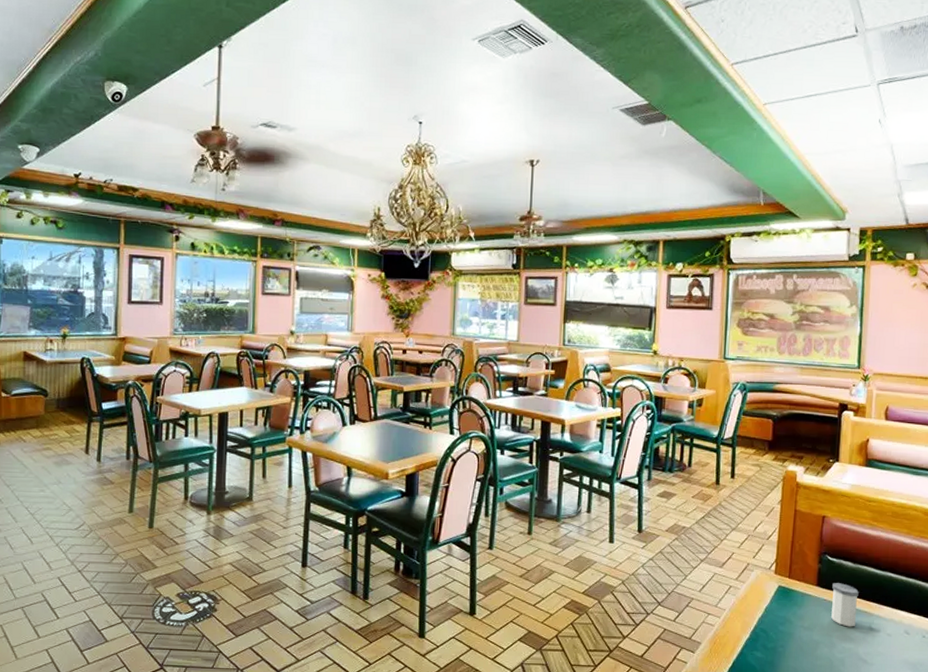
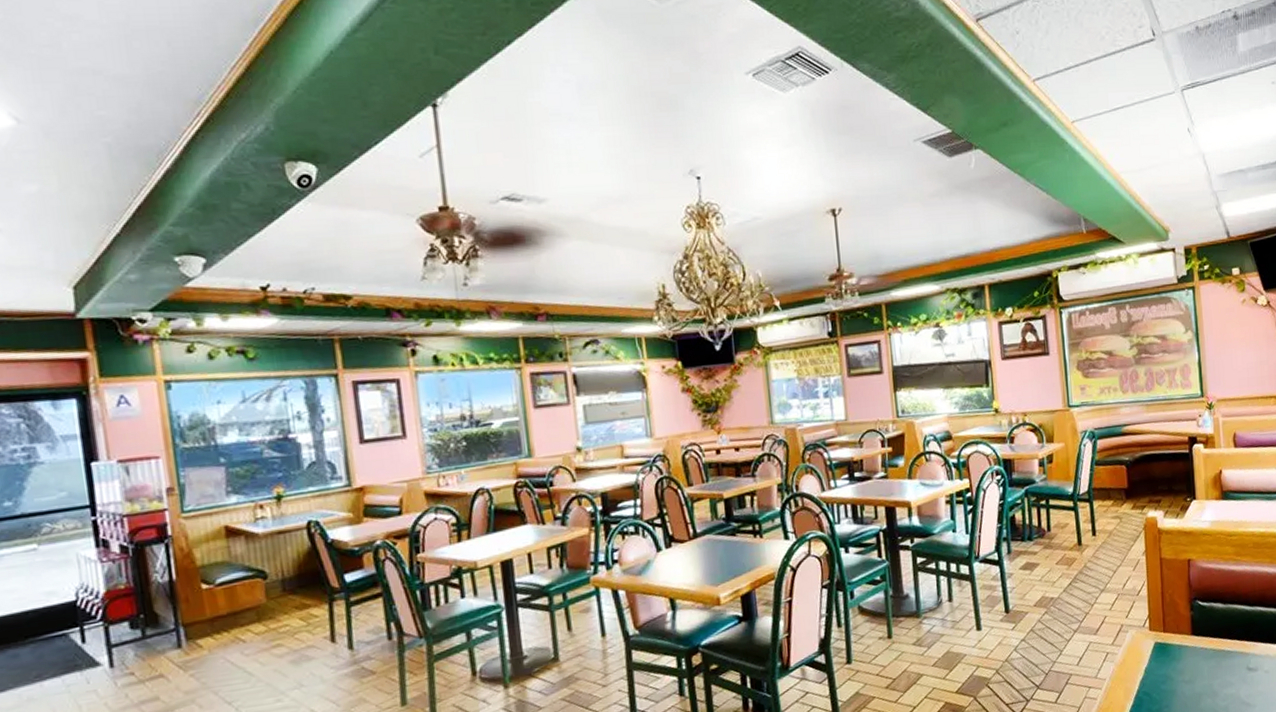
salt shaker: present [831,583,859,627] -> none [1206,627,1234,672]

